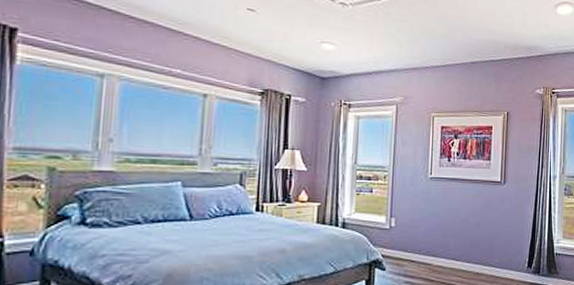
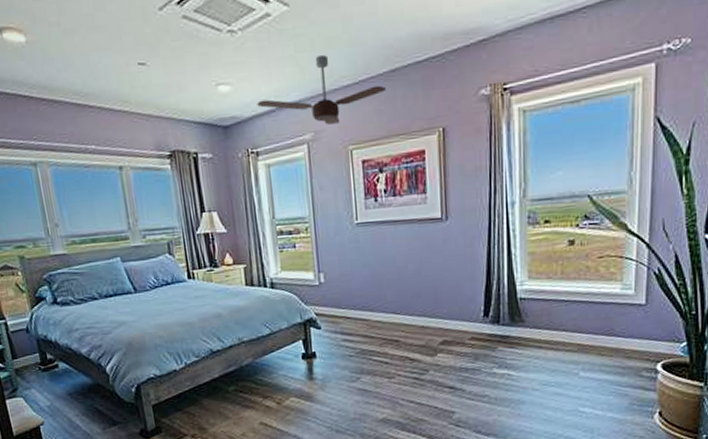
ceiling fan: none [356,39,466,94] -> present [257,55,386,125]

